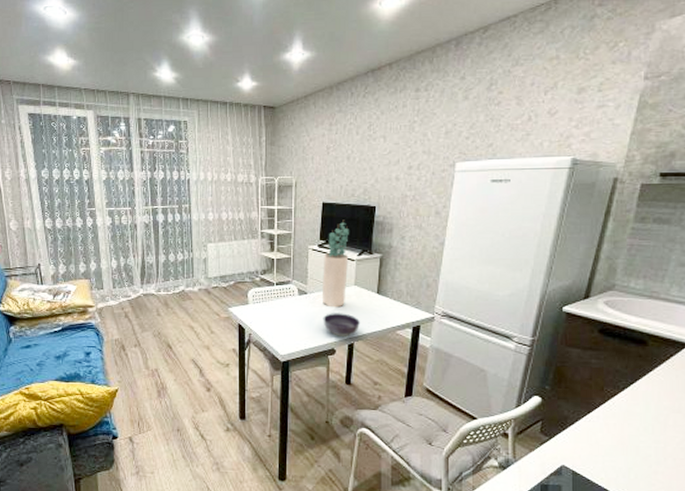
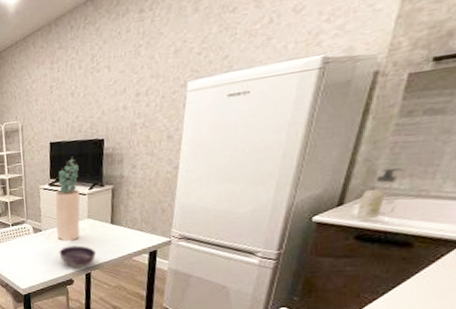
soap dispenser: none [599,268,639,316] -> present [355,167,404,220]

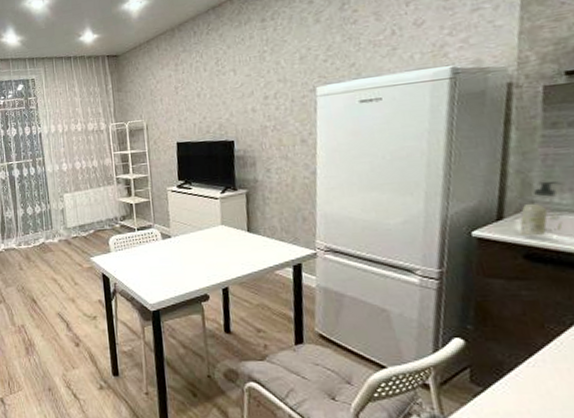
vase: present [55,156,80,242] -> none [184,157,214,250]
bowl: present [59,245,96,268] -> none [191,255,233,281]

